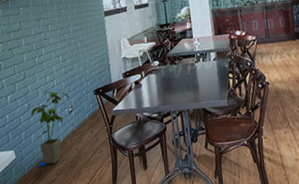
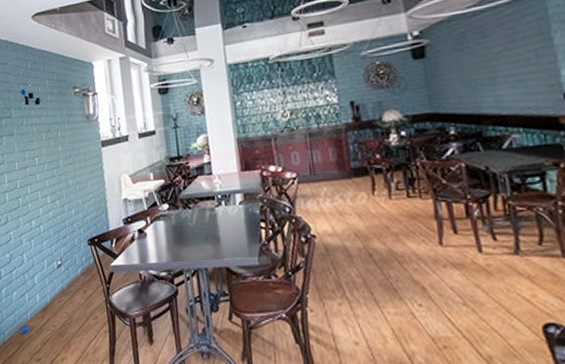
house plant: present [31,91,70,165] -> none [13,239,59,330]

